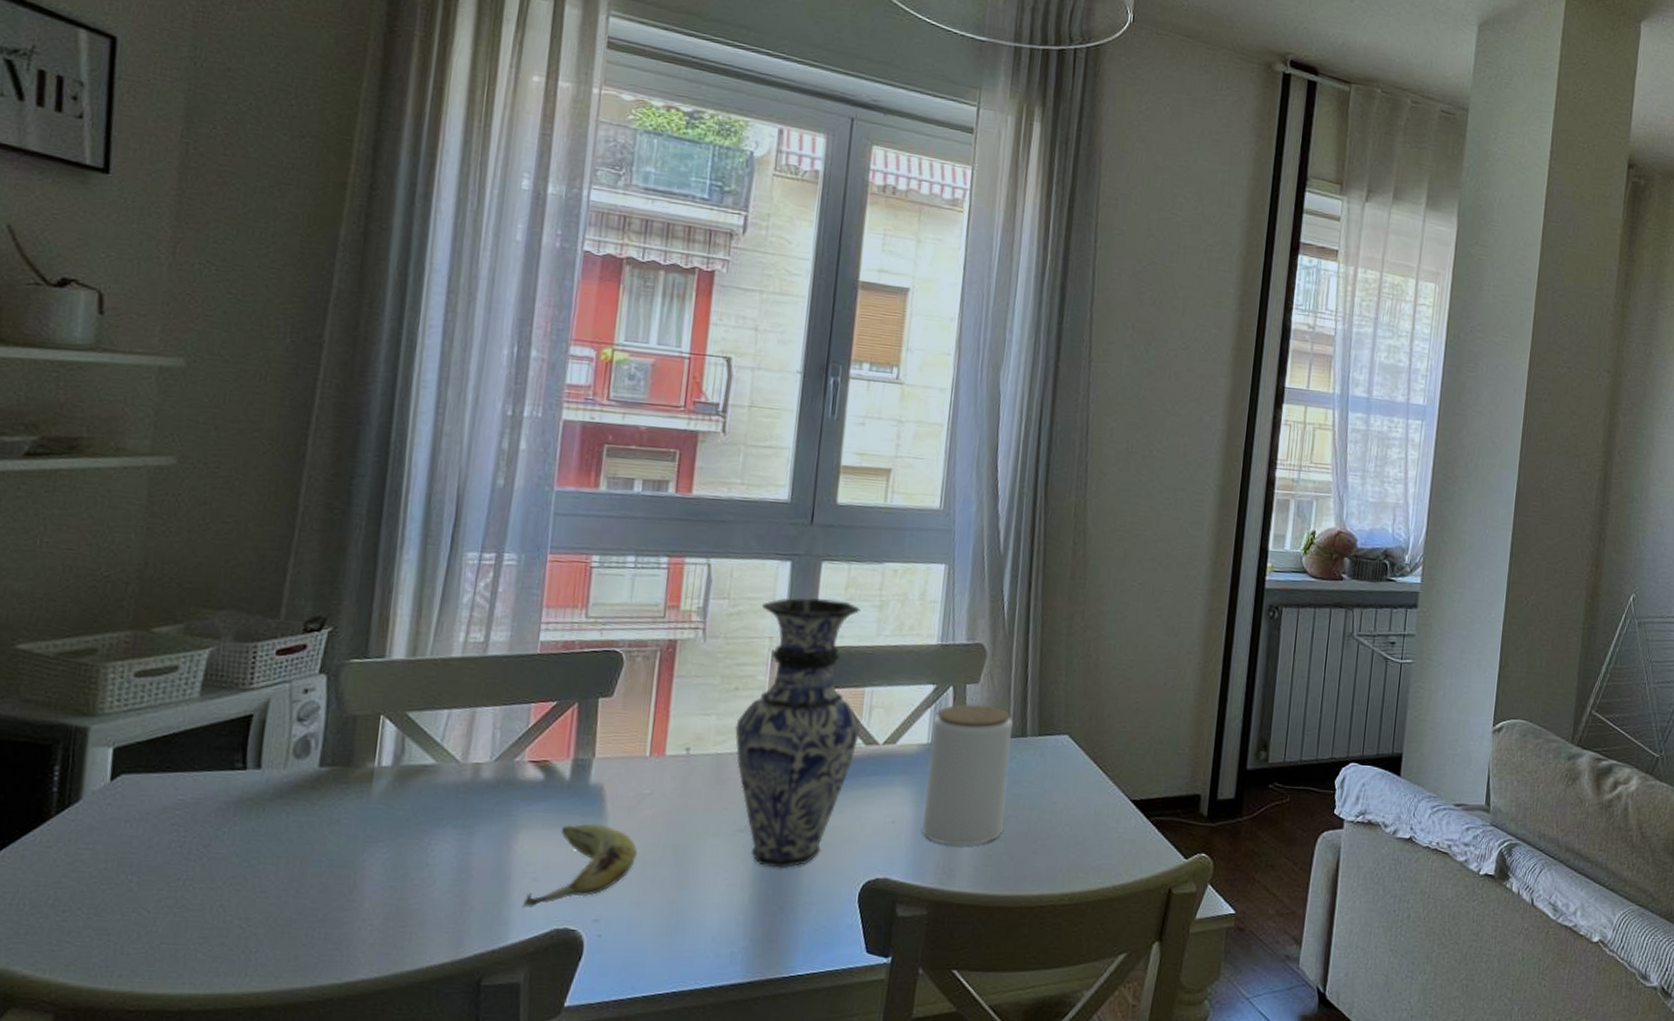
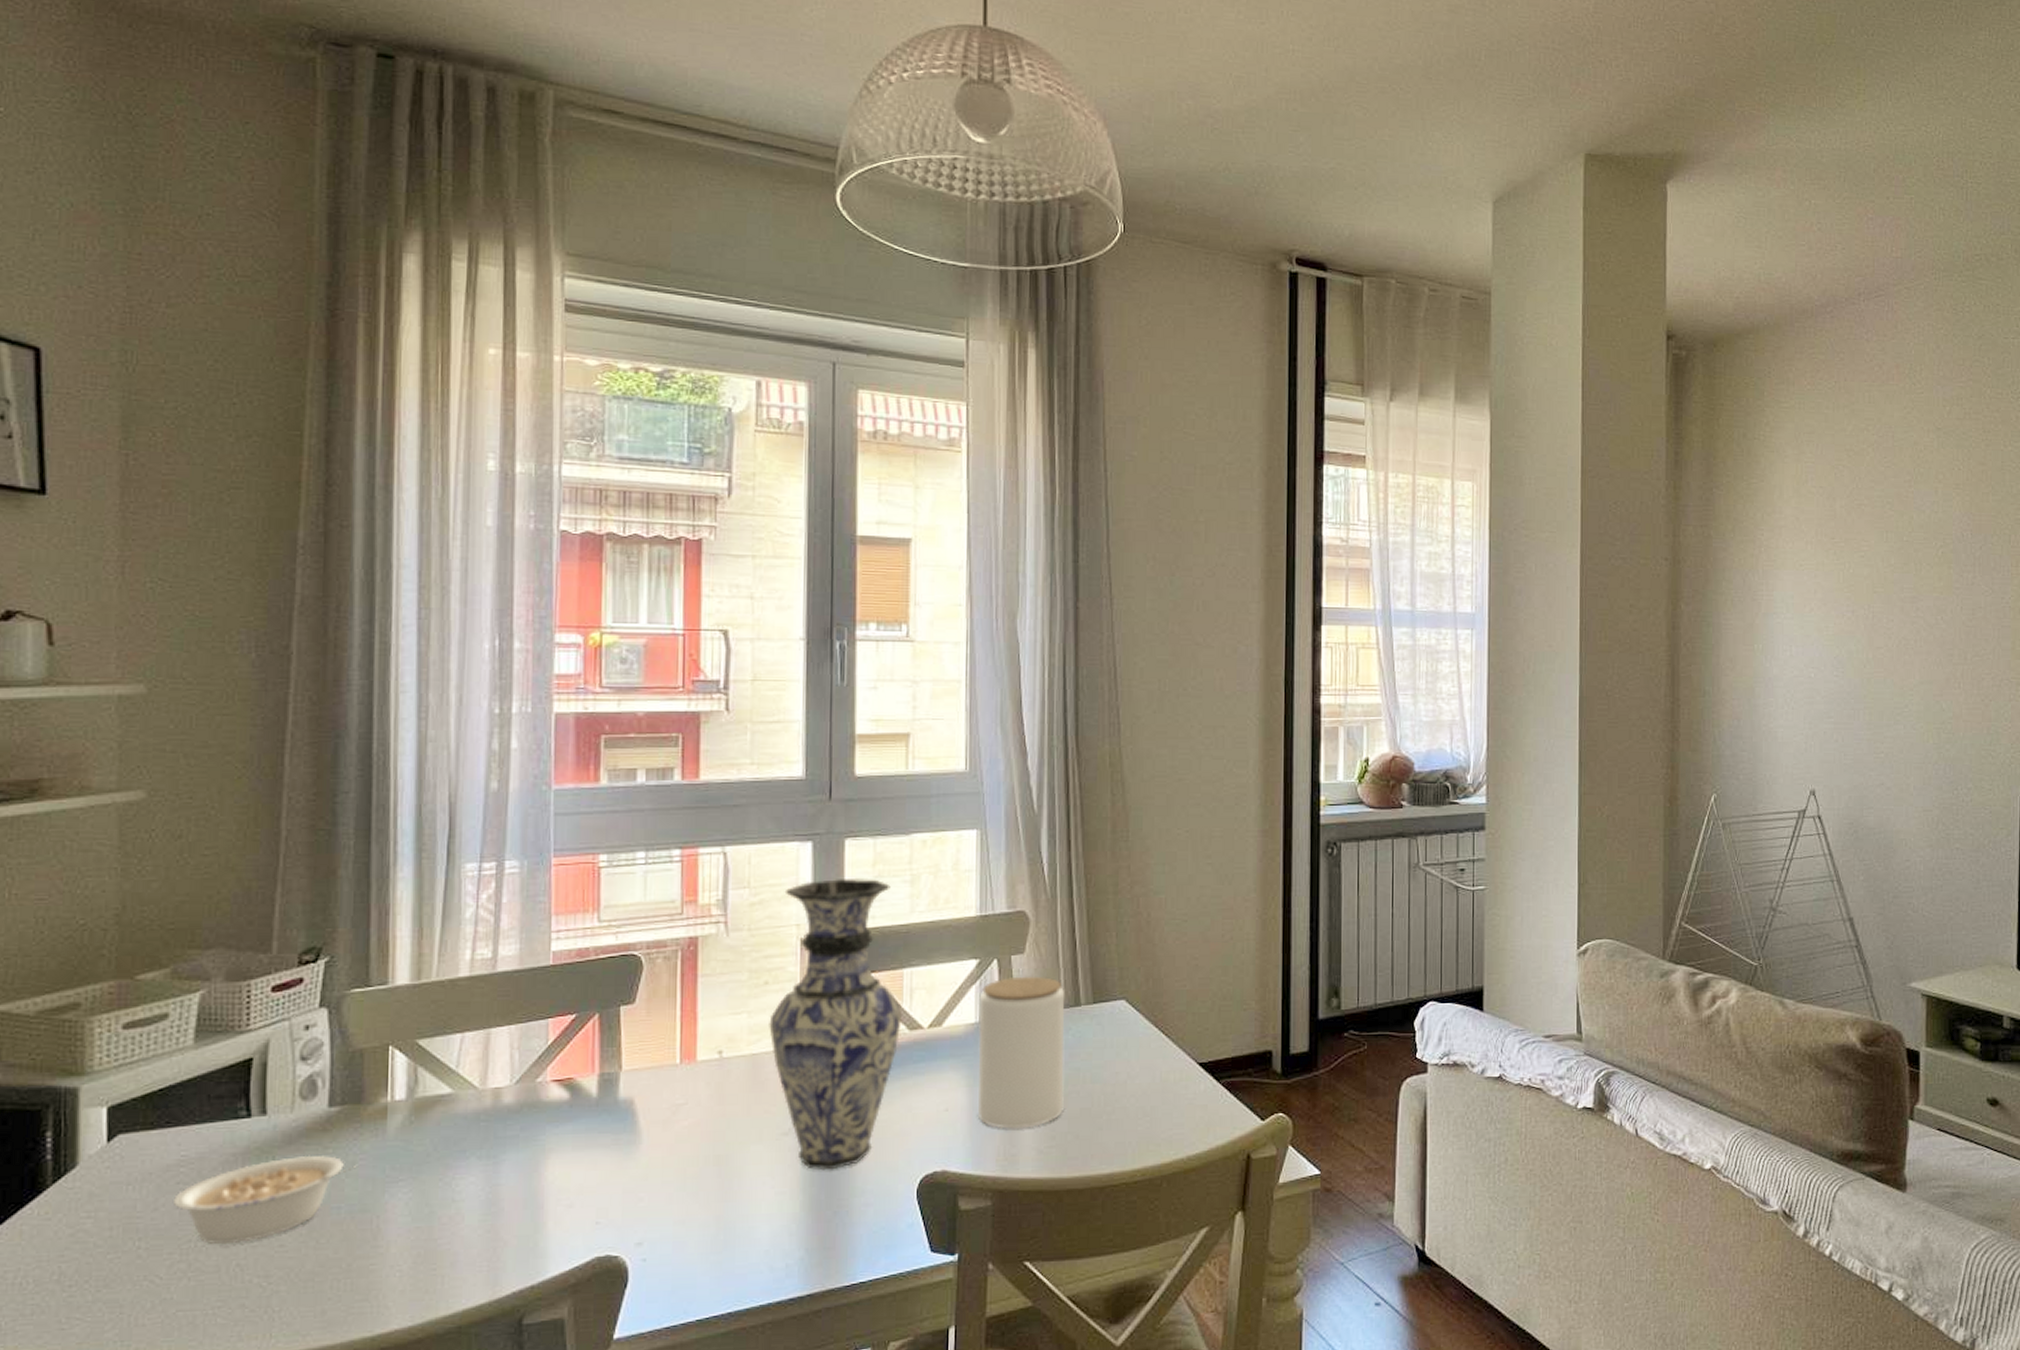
legume: none [167,809,339,885] -> present [174,1155,356,1244]
fruit: present [521,823,638,909] -> none [558,1140,677,1238]

